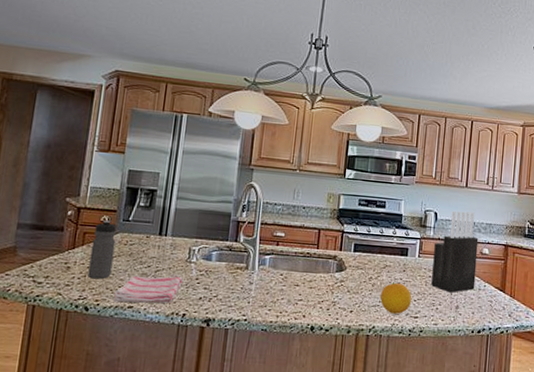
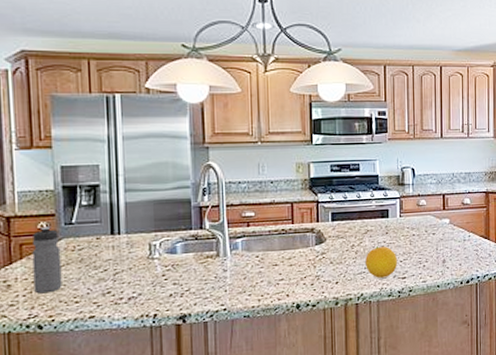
dish towel: present [113,275,183,303] -> none [70,275,147,315]
knife block: present [431,210,479,293] -> none [415,163,460,248]

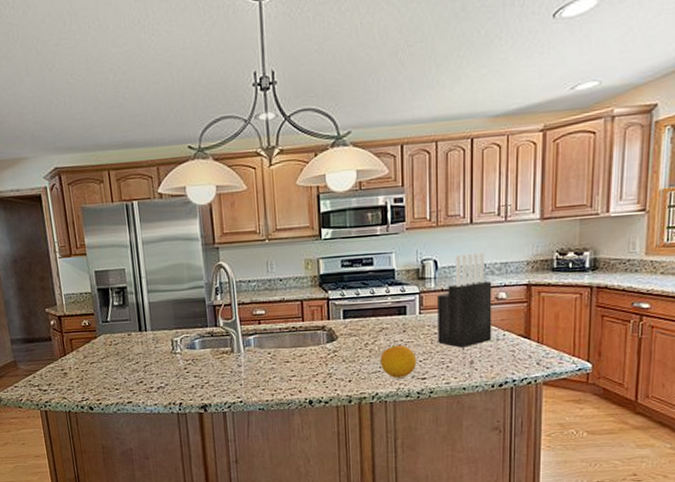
water bottle: present [32,226,62,294] -> none [79,324,105,381]
knife block: none [415,163,460,248] -> present [438,252,492,348]

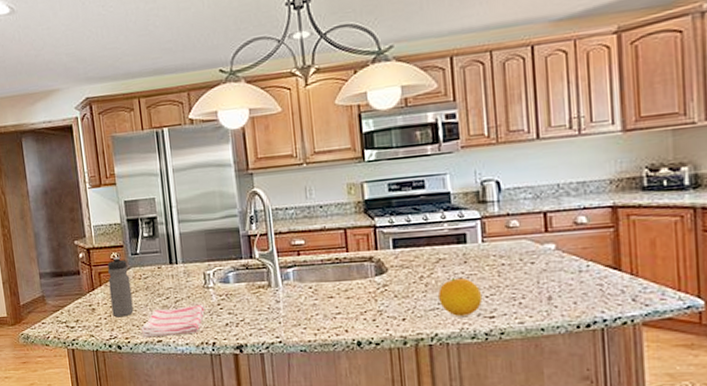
water bottle: none [79,324,105,381] -> present [107,256,134,318]
dish towel: none [112,368,172,400] -> present [141,304,205,338]
knife block: present [438,252,492,348] -> none [503,171,573,281]

